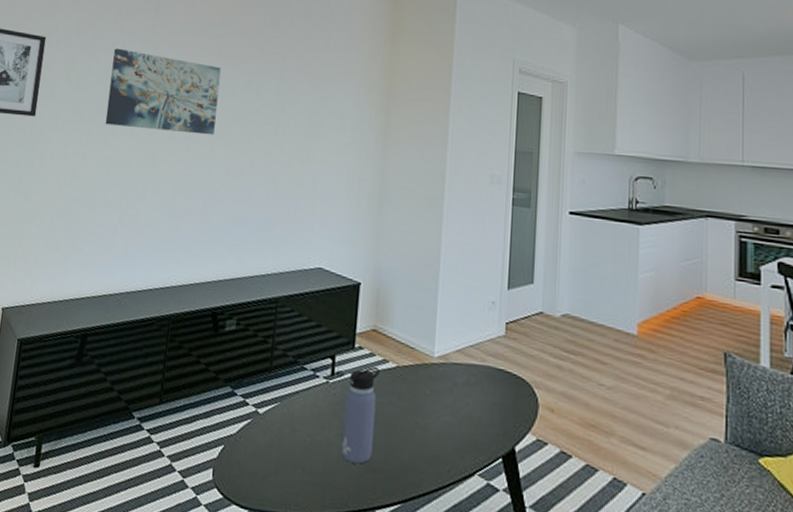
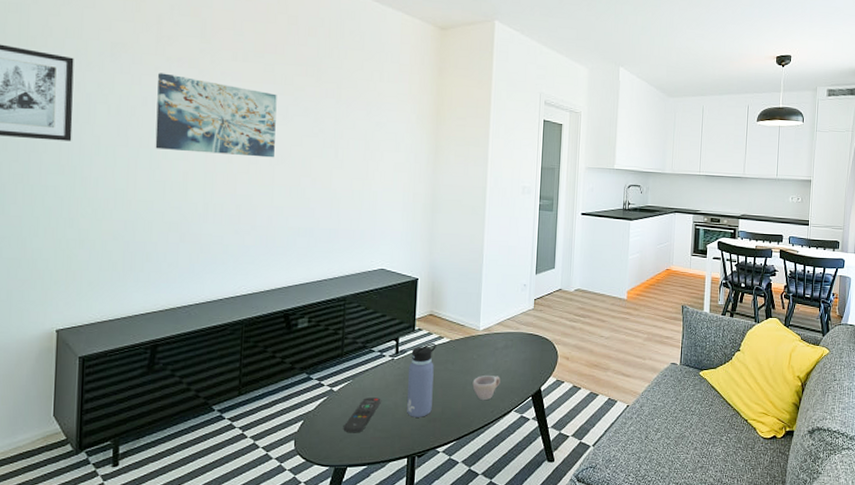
remote control: none [266,427,312,472] -> present [343,398,381,433]
cup: none [423,418,460,454] -> present [472,374,500,401]

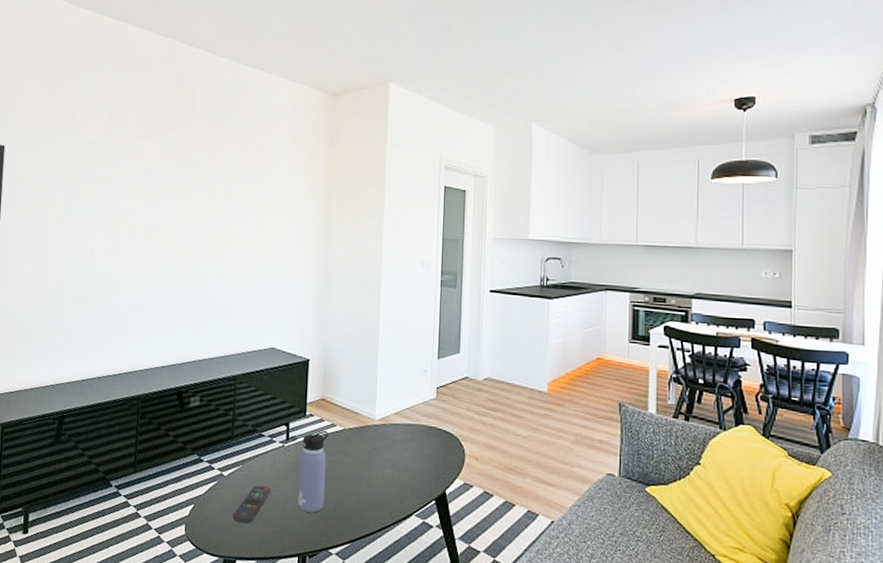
wall art: present [155,73,277,158] -> none [67,155,174,233]
cup: present [472,374,500,401] -> none [368,470,399,500]

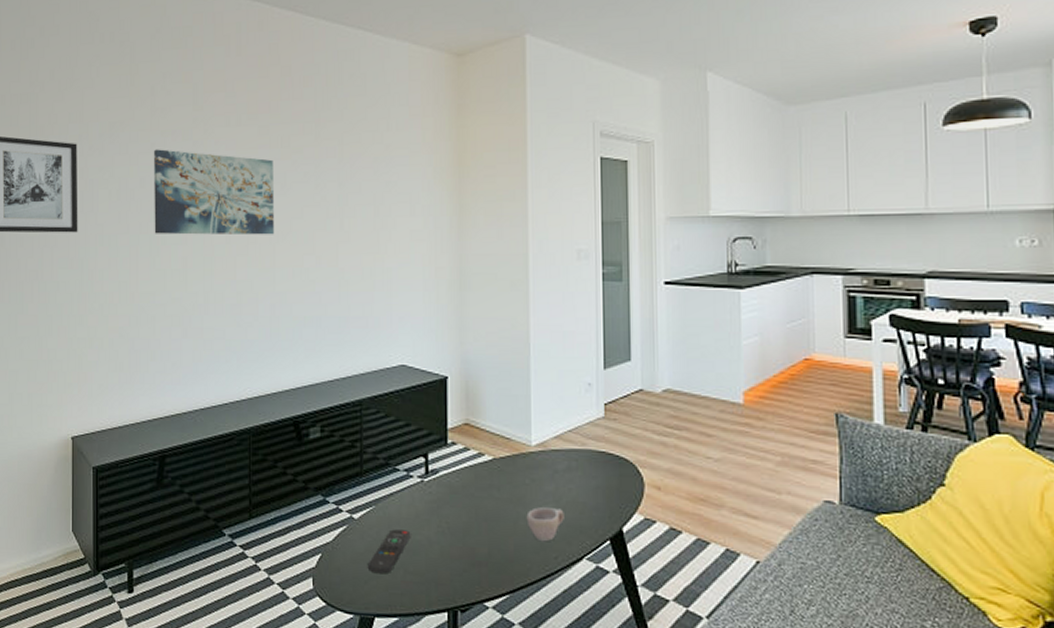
wall art: none [67,155,174,233] -> present [154,149,274,235]
water bottle: present [298,430,329,513] -> none [441,460,476,560]
cup: none [368,470,399,500] -> present [526,506,564,542]

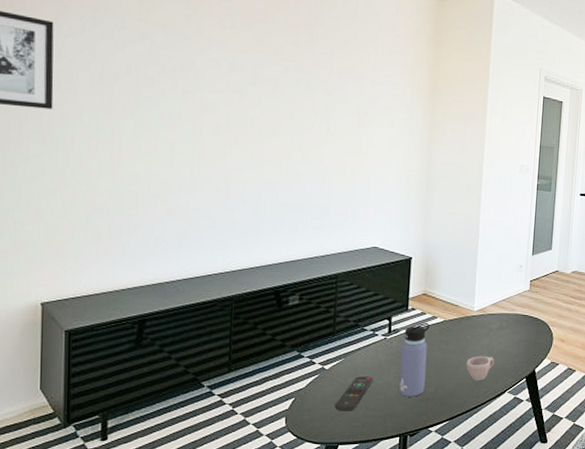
wall art: present [154,149,274,235] -> none [140,39,267,131]
water bottle: none [441,460,476,560] -> present [399,322,430,397]

